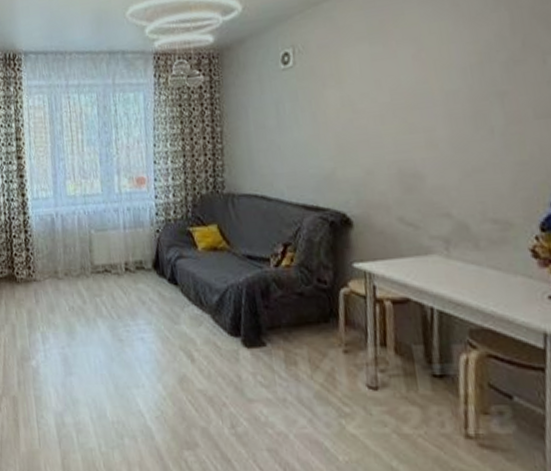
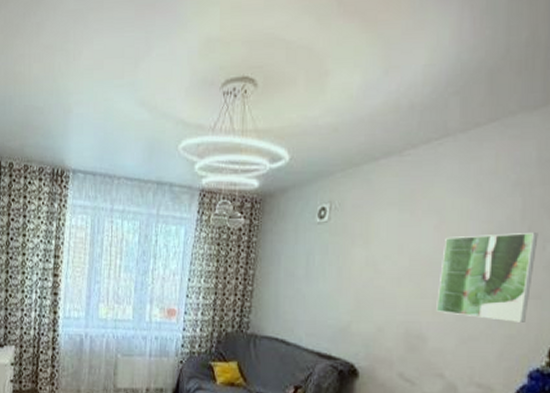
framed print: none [427,46,538,147] -> present [436,233,538,322]

